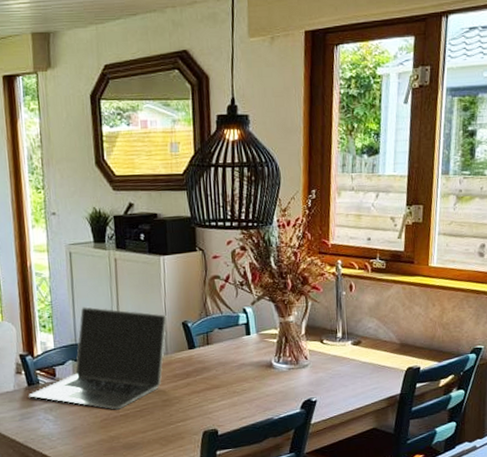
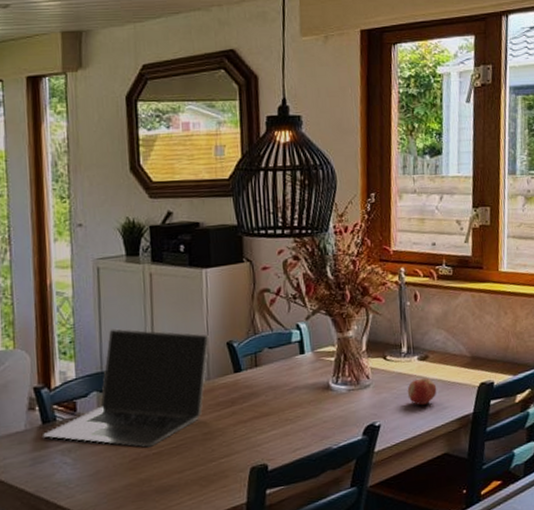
fruit: none [341,360,368,386] -> present [407,377,437,406]

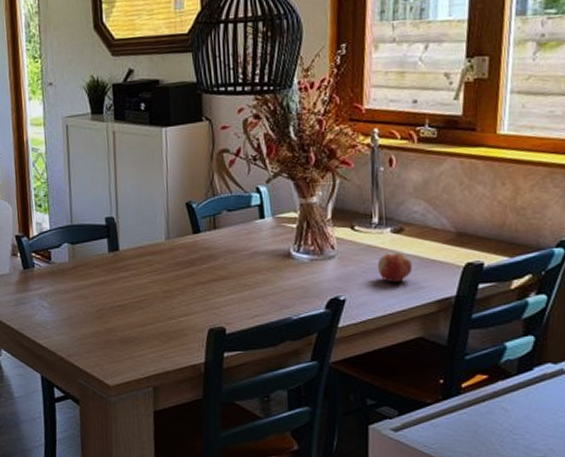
laptop: present [43,328,209,447] -> none [24,184,169,299]

